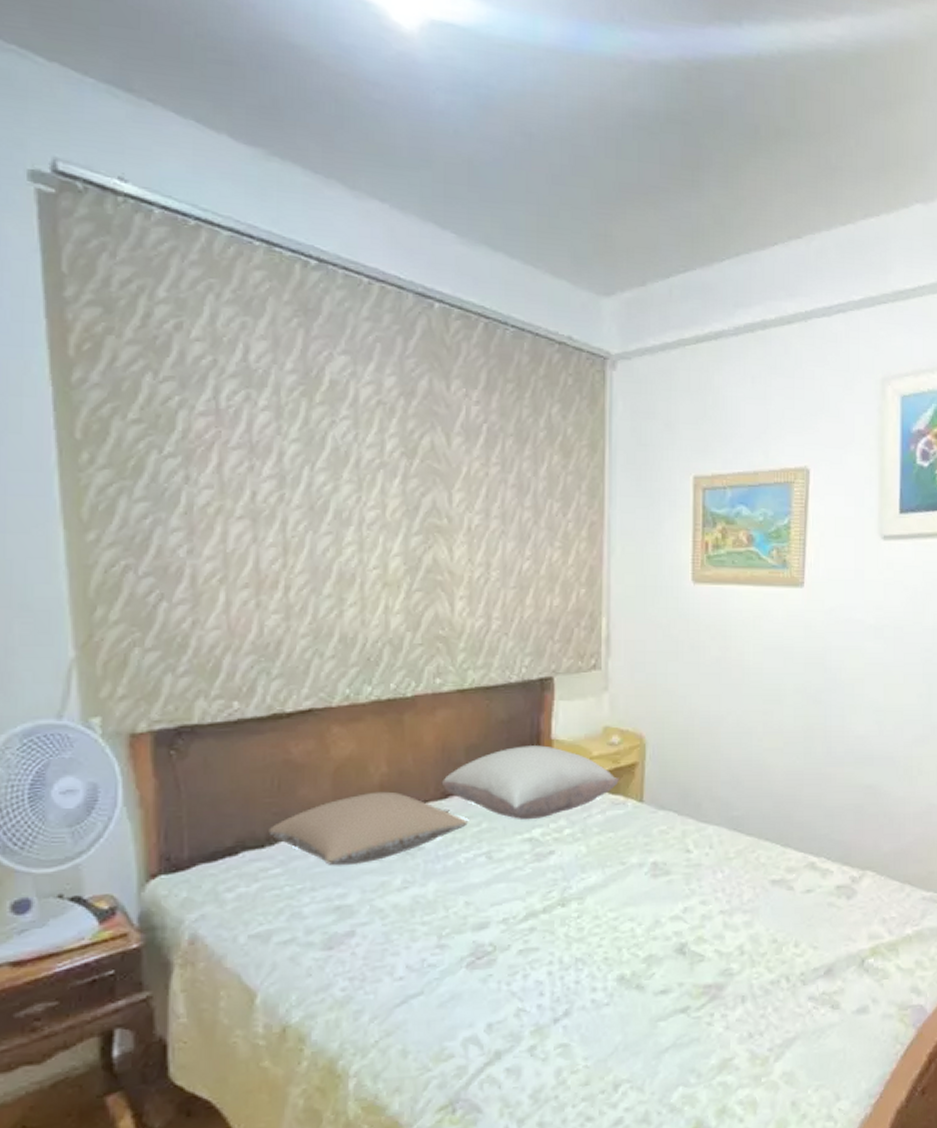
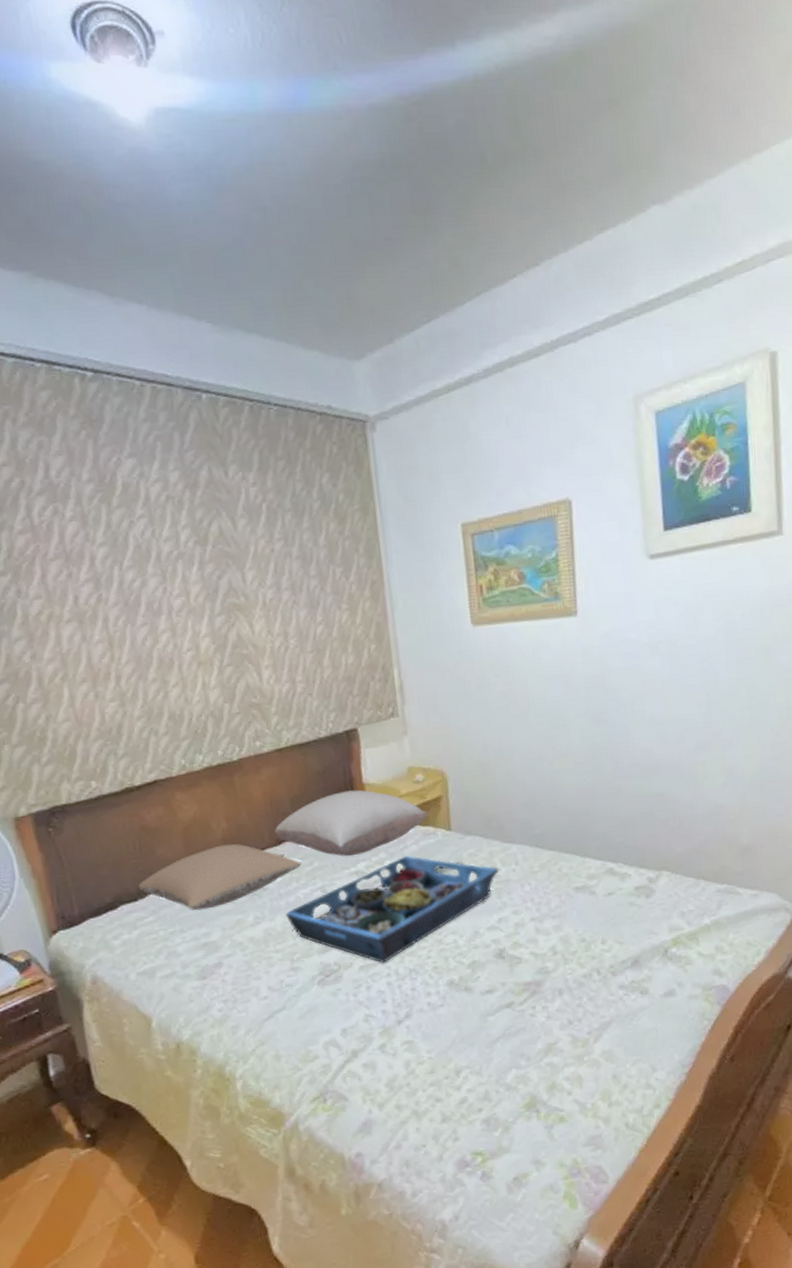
serving tray: none [440,825,690,948] -> present [285,855,498,963]

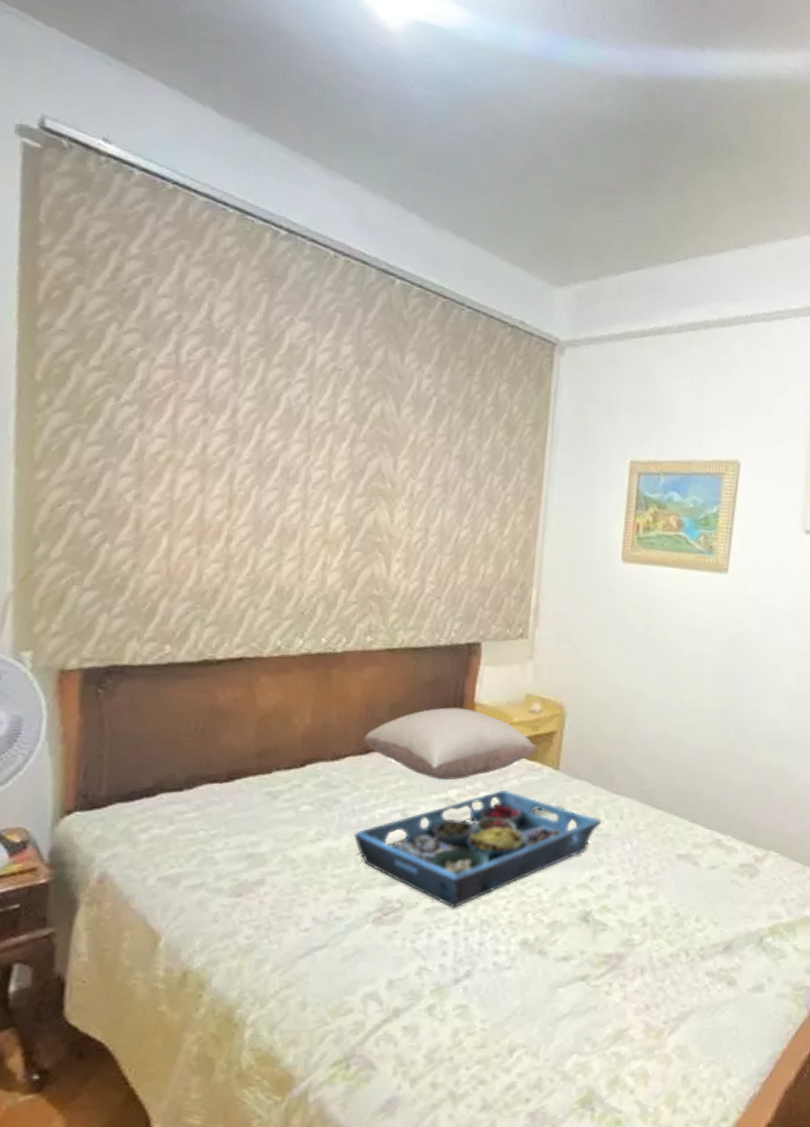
pillow: present [138,843,302,911] -> none [188,743,386,814]

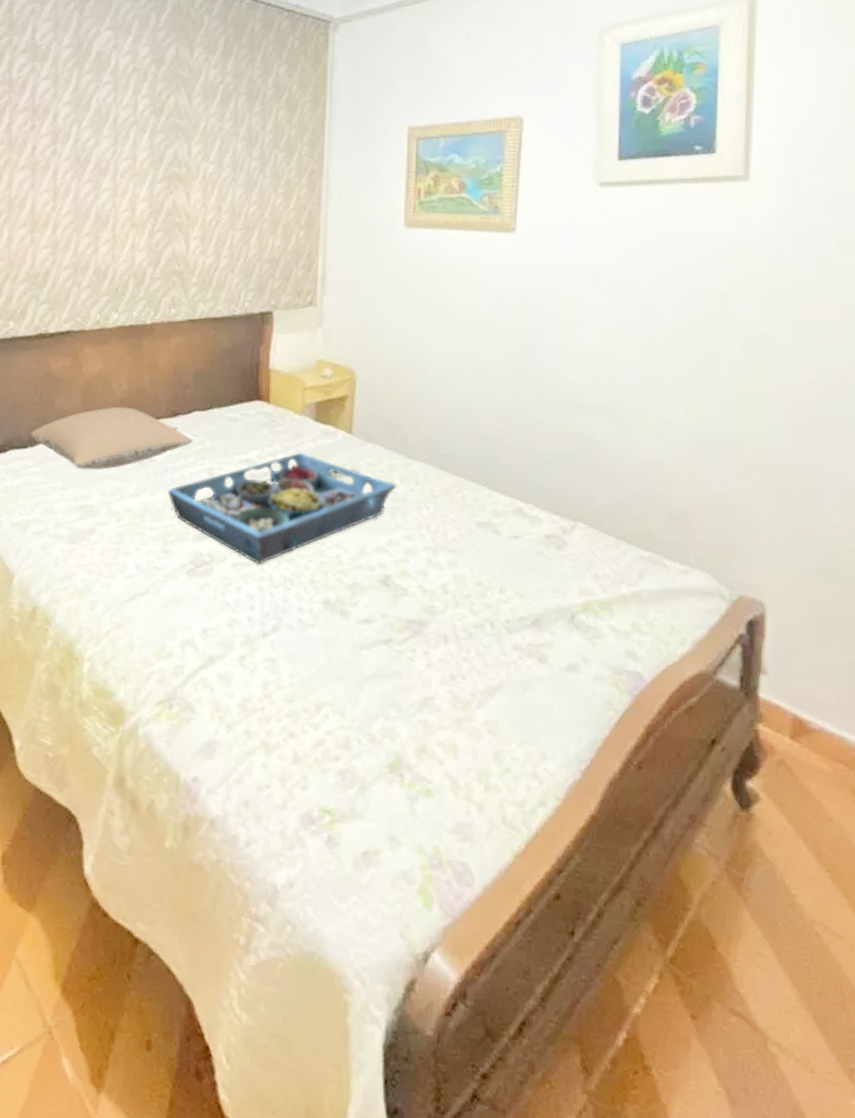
pillow: none [188,743,386,814] -> present [31,406,193,471]
pillow: present [363,707,538,781] -> none [172,373,331,443]

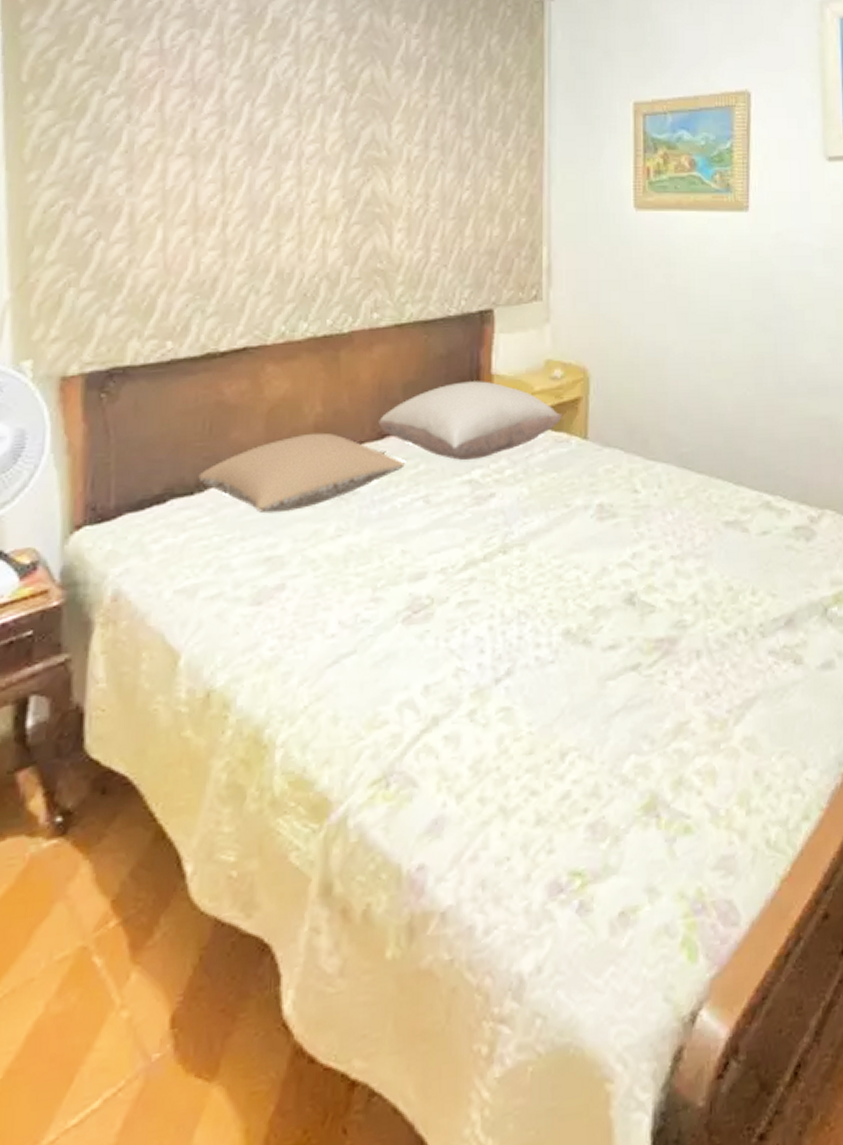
serving tray: present [167,452,396,564] -> none [375,465,637,600]
pillow: none [172,373,331,443] -> present [377,381,563,461]

